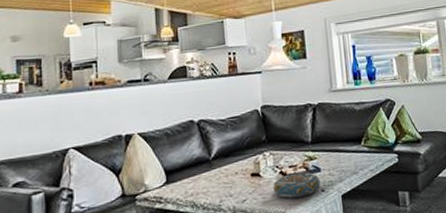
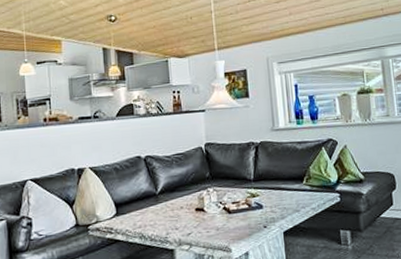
decorative bowl: present [273,172,320,199] -> none [217,208,263,234]

